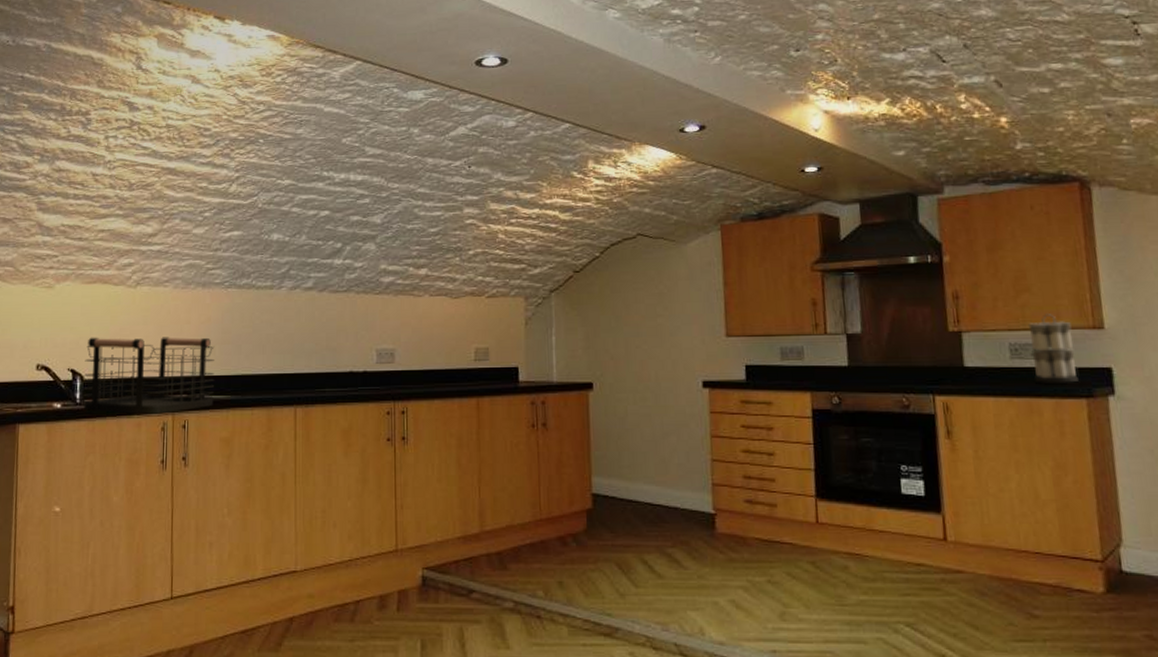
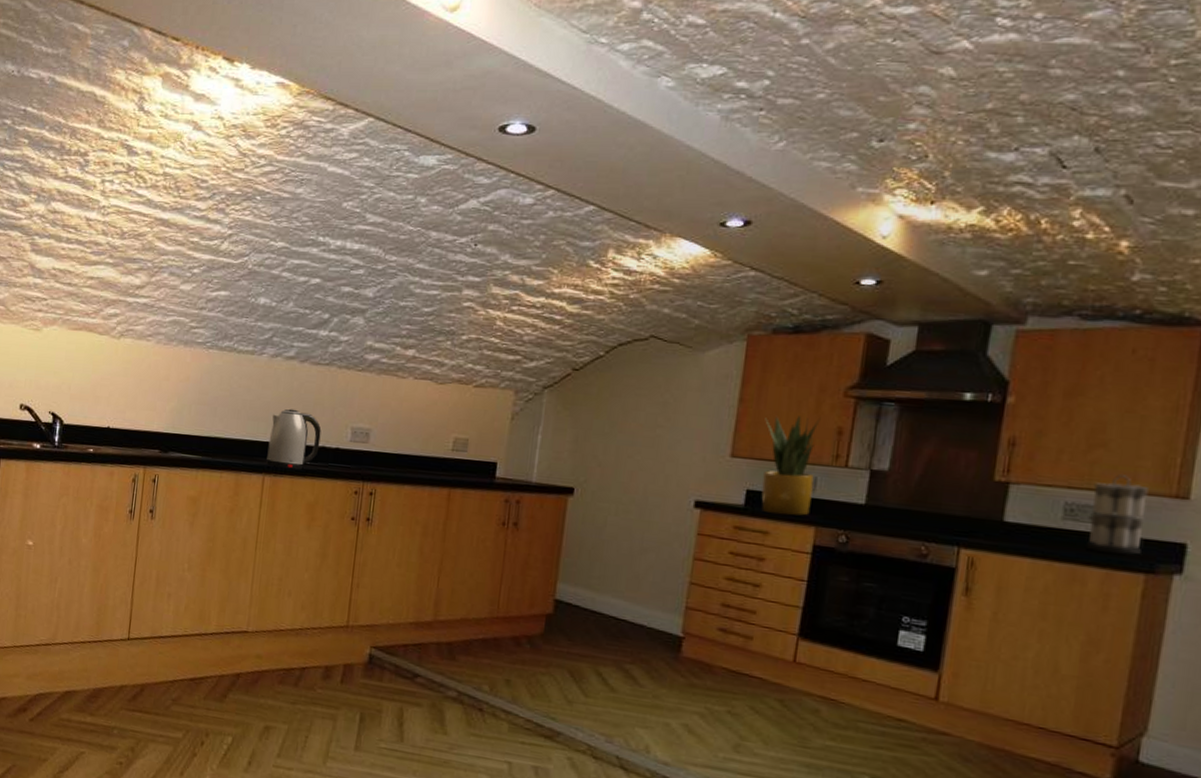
dish rack: present [83,337,215,414] -> none [61,383,191,466]
kettle: none [296,338,347,398] -> present [266,408,321,470]
planter: none [749,292,803,385] -> present [761,416,821,516]

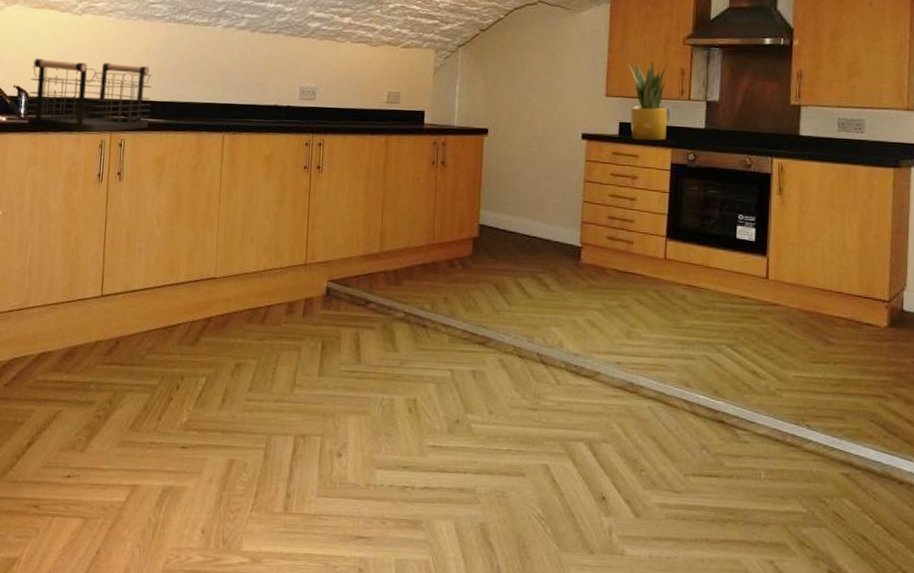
dish rack: none [61,383,191,466] -> present [27,58,152,132]
kettle: present [266,408,321,470] -> none [225,73,273,127]
spice rack: present [1086,475,1148,555] -> none [855,95,890,155]

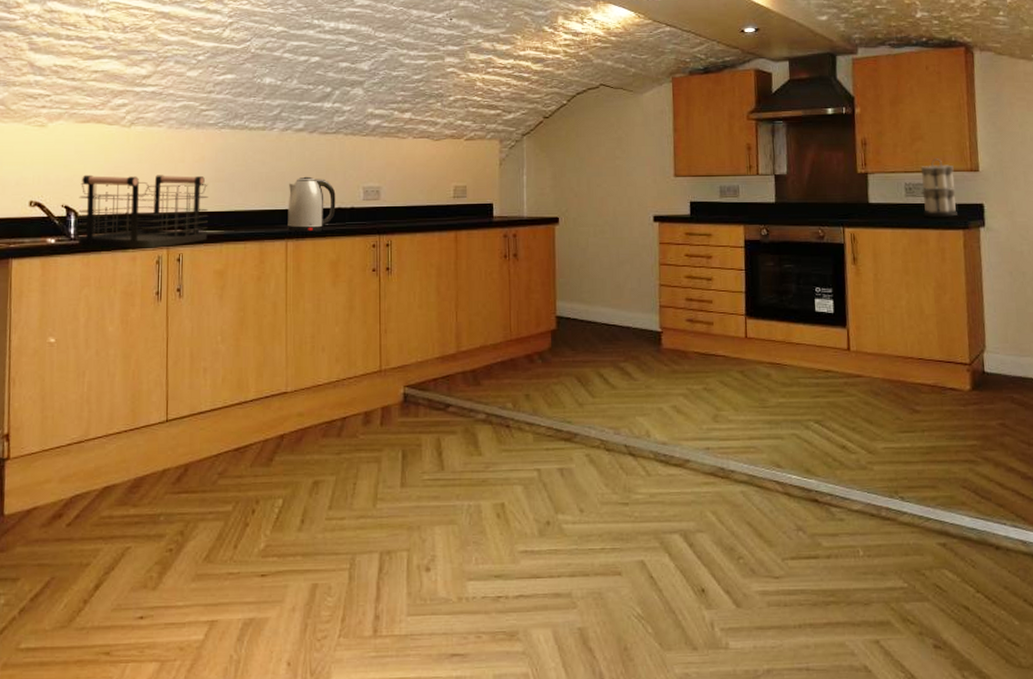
kettle: none [225,73,273,127] -> present [288,176,336,232]
planter: present [628,61,668,141] -> none [695,138,738,219]
spice rack: none [855,95,890,155] -> present [920,158,958,217]

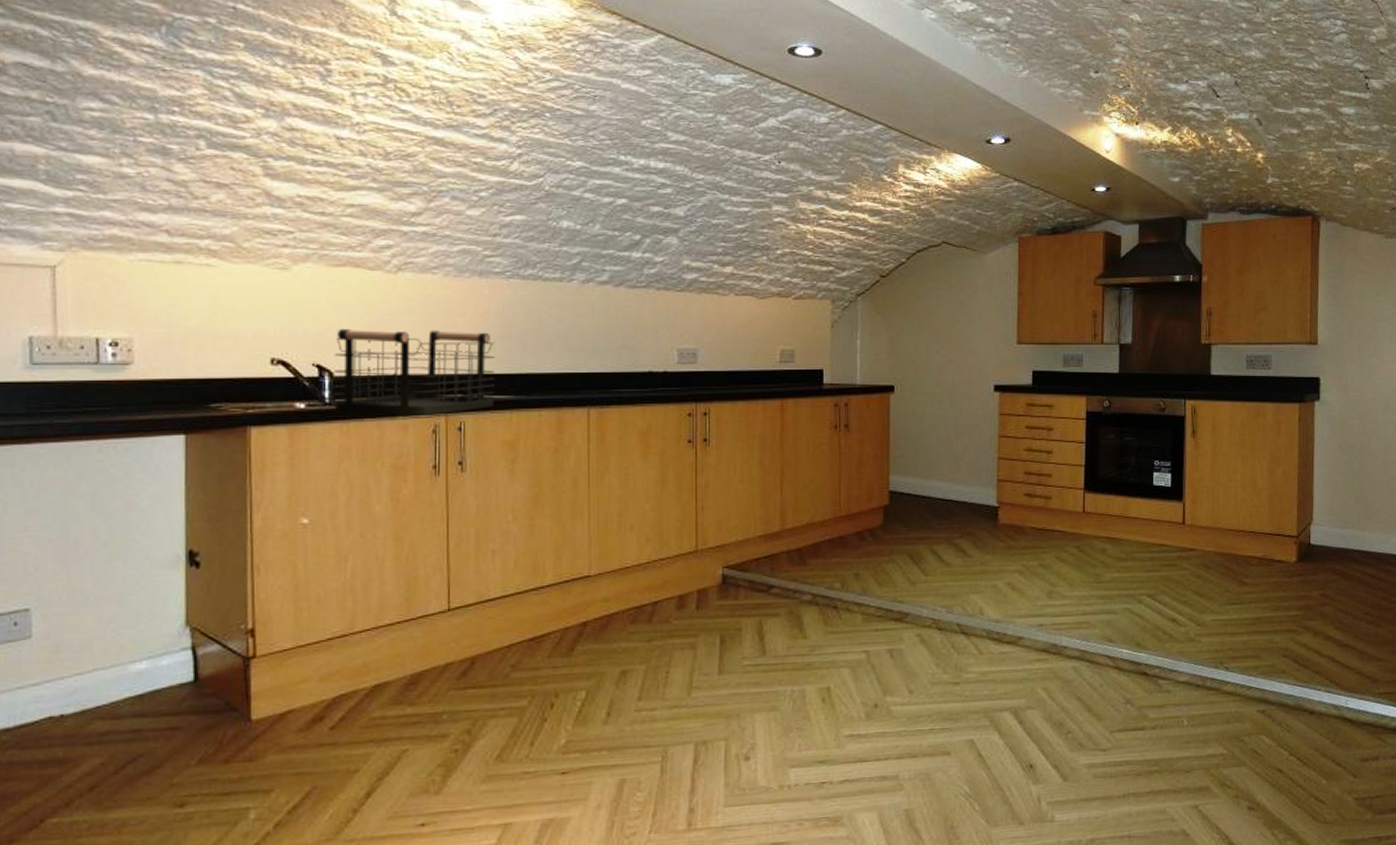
kettle: present [288,176,336,232] -> none [590,335,646,398]
spice rack: present [920,158,958,217] -> none [1262,330,1295,390]

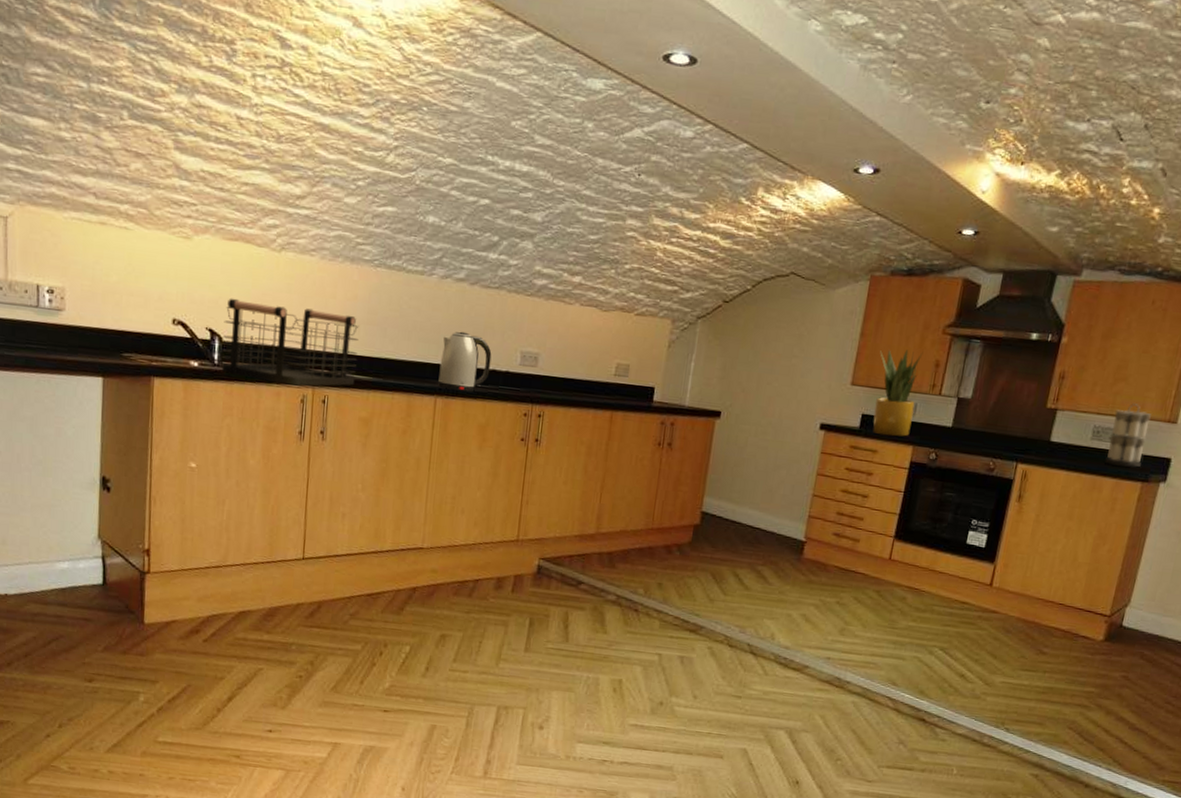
kettle: none [590,335,646,398] -> present [438,331,492,392]
planter: none [1039,304,1081,390] -> present [872,350,923,437]
spice rack: none [1262,330,1295,390] -> present [1105,403,1151,468]

